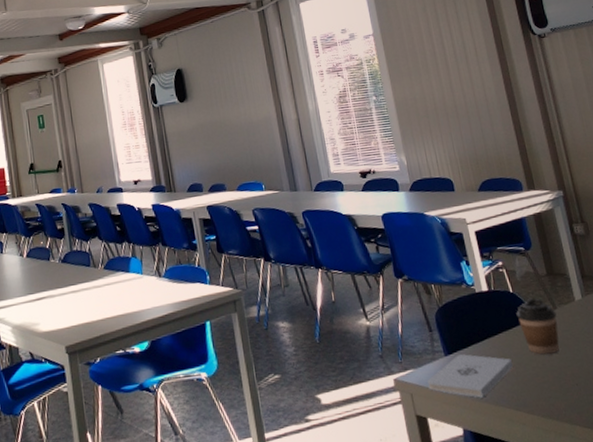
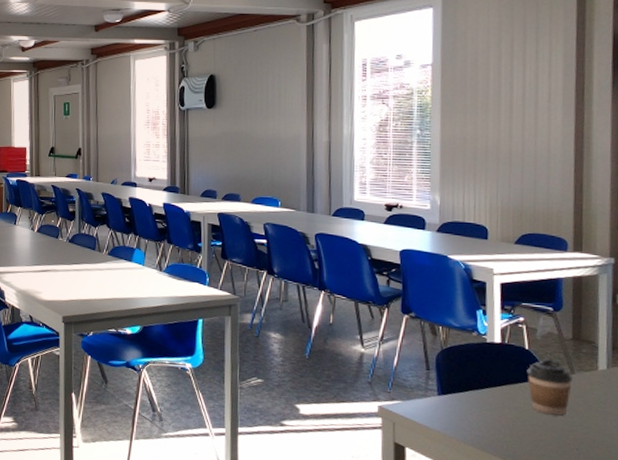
notepad: present [427,354,514,398] -> none [413,397,511,441]

